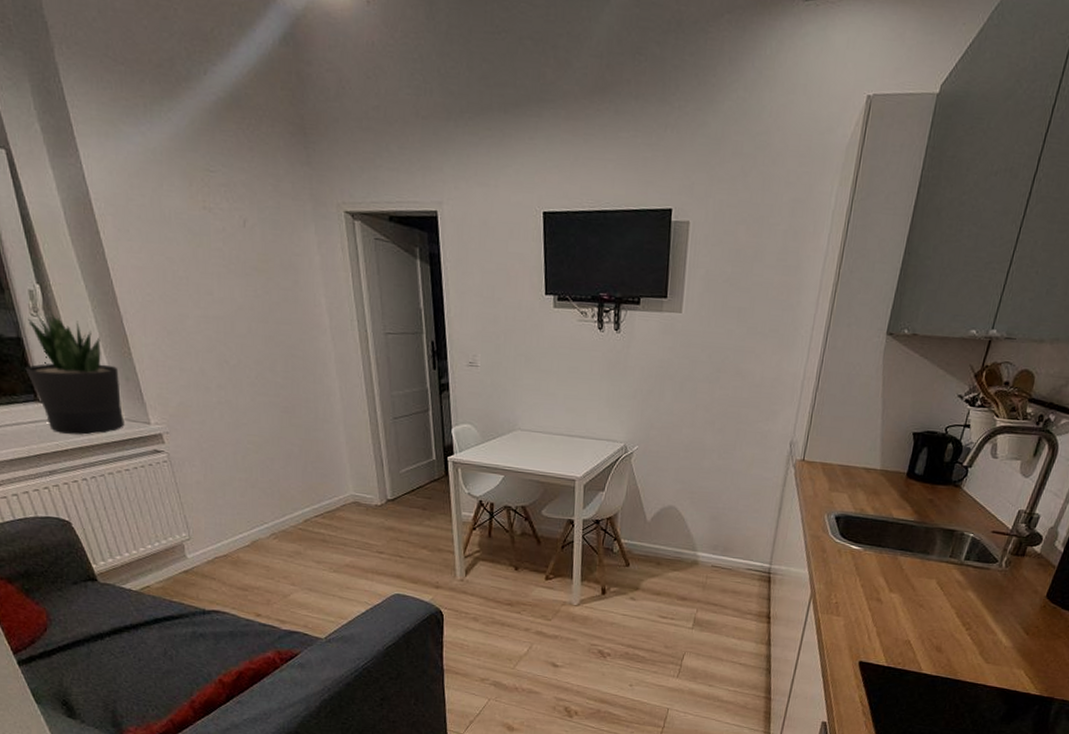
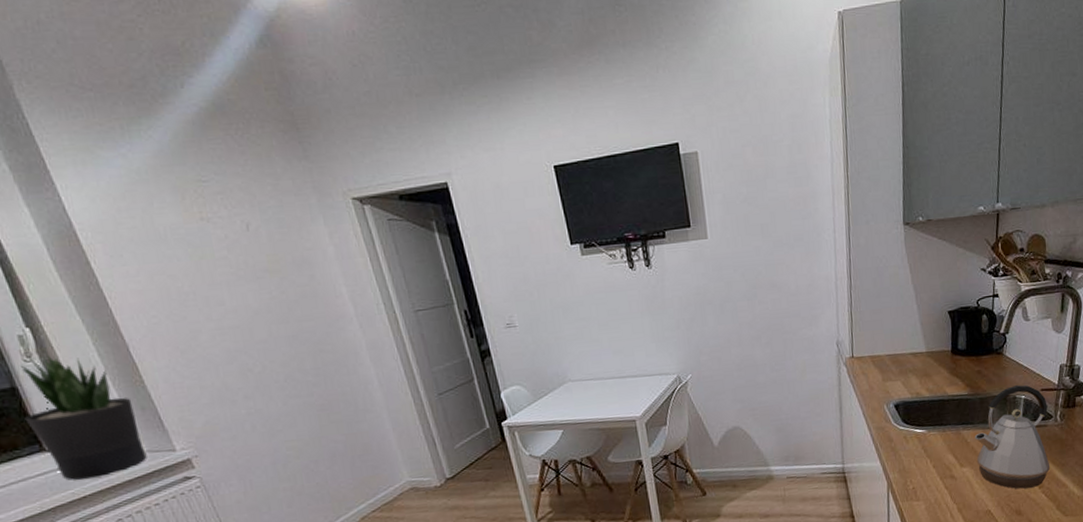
kettle: none [907,522,996,628] -> present [974,385,1050,489]

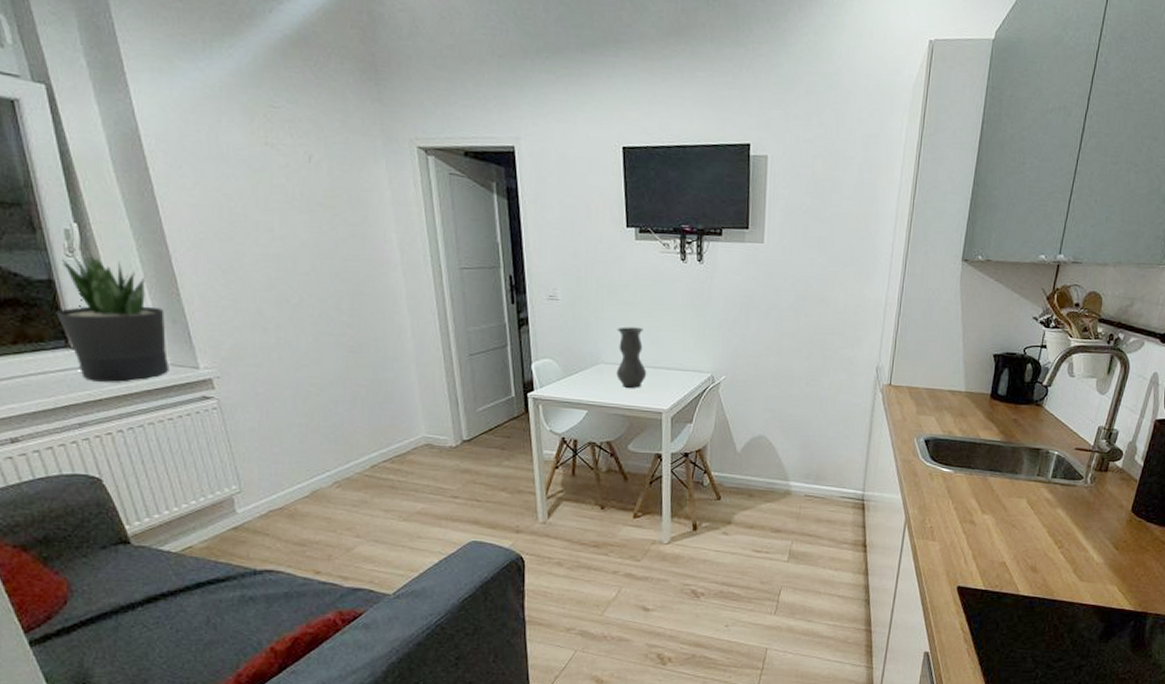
vase: none [578,340,615,402] -> present [616,327,647,388]
kettle: present [974,385,1050,489] -> none [999,440,1080,546]

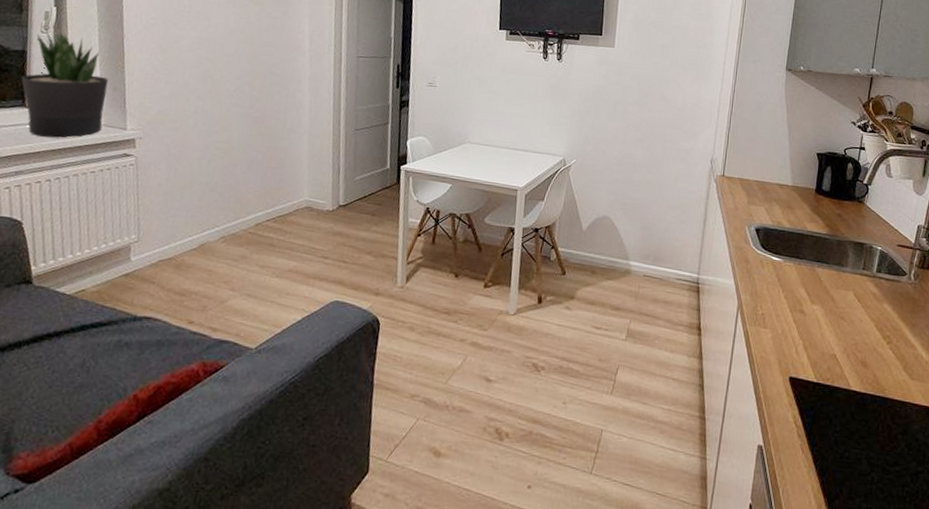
vase: present [616,327,647,388] -> none [480,112,507,167]

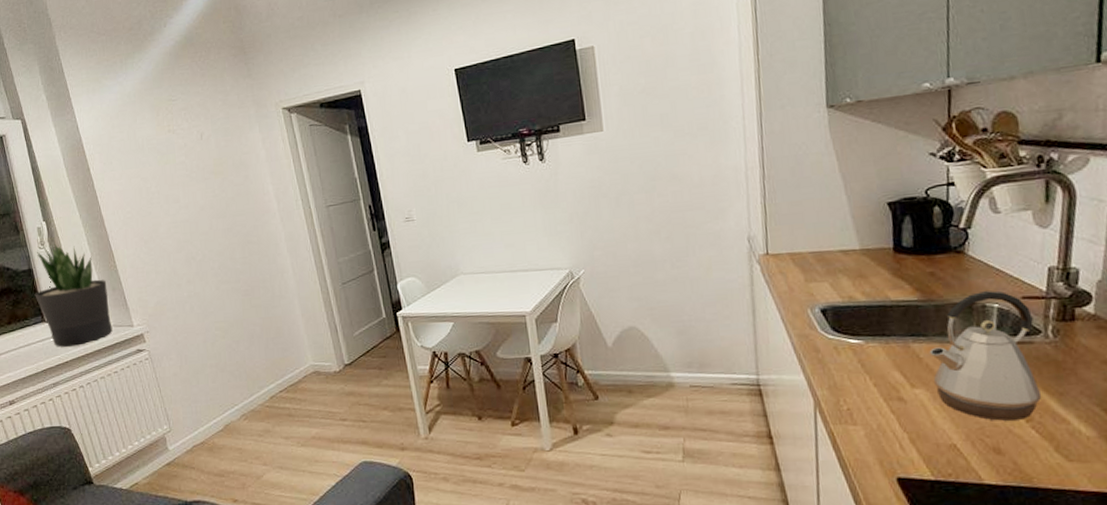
kettle: none [827,235,903,342] -> present [929,290,1041,421]

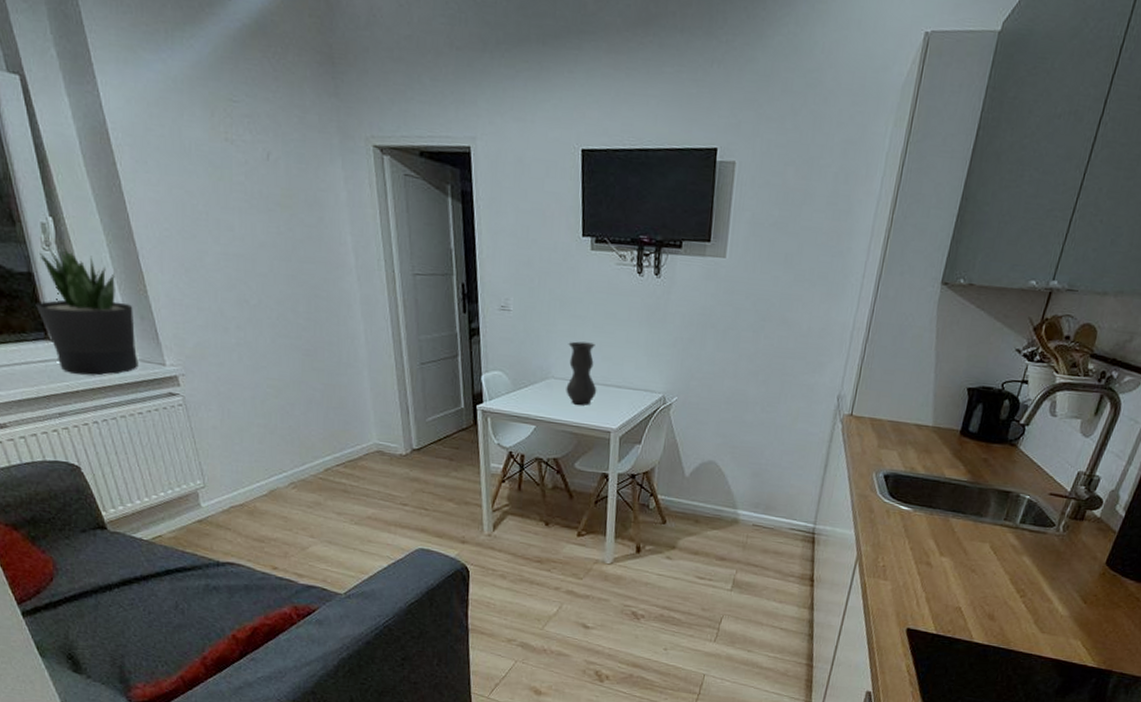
vase: none [471,234,506,295] -> present [566,341,597,406]
kettle: present [929,290,1041,421] -> none [958,483,1053,595]

